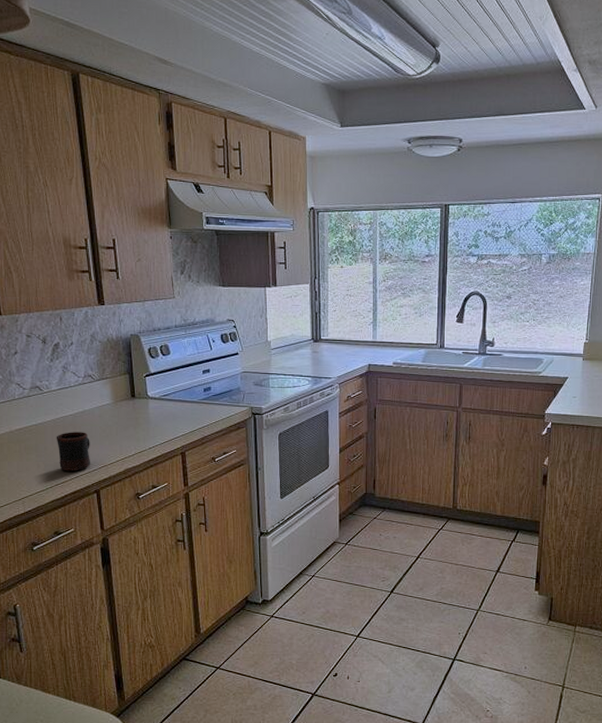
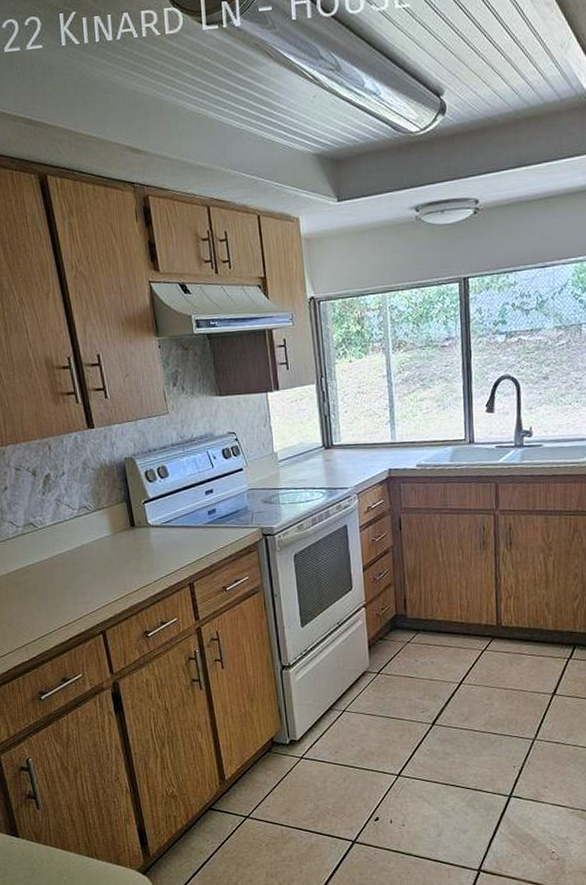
mug: present [56,432,90,472] -> none [55,568,93,613]

